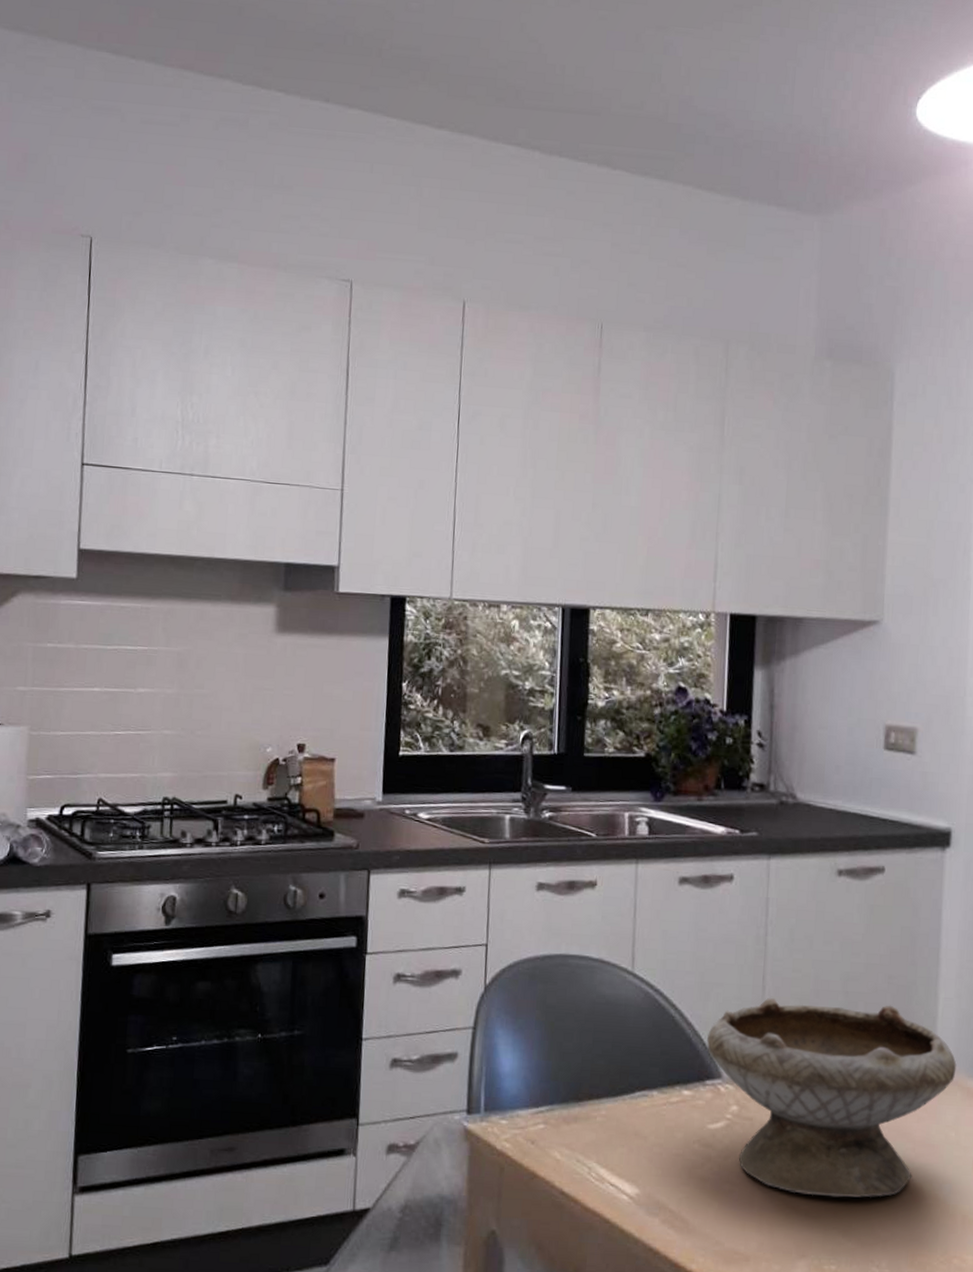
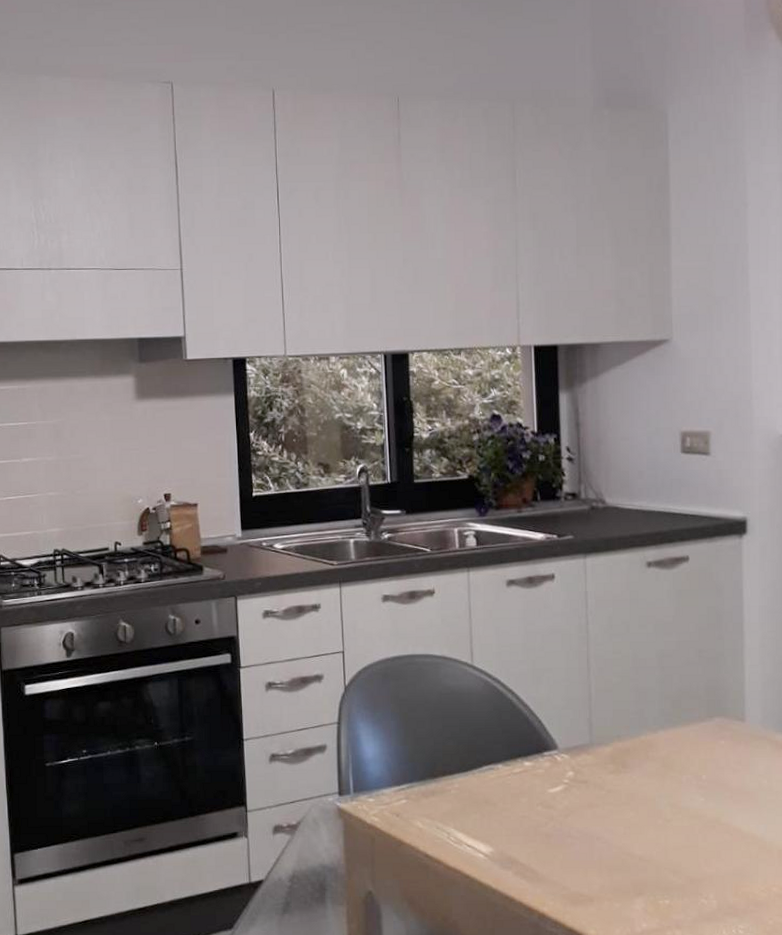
bowl: present [707,998,957,1198] -> none [542,675,765,843]

